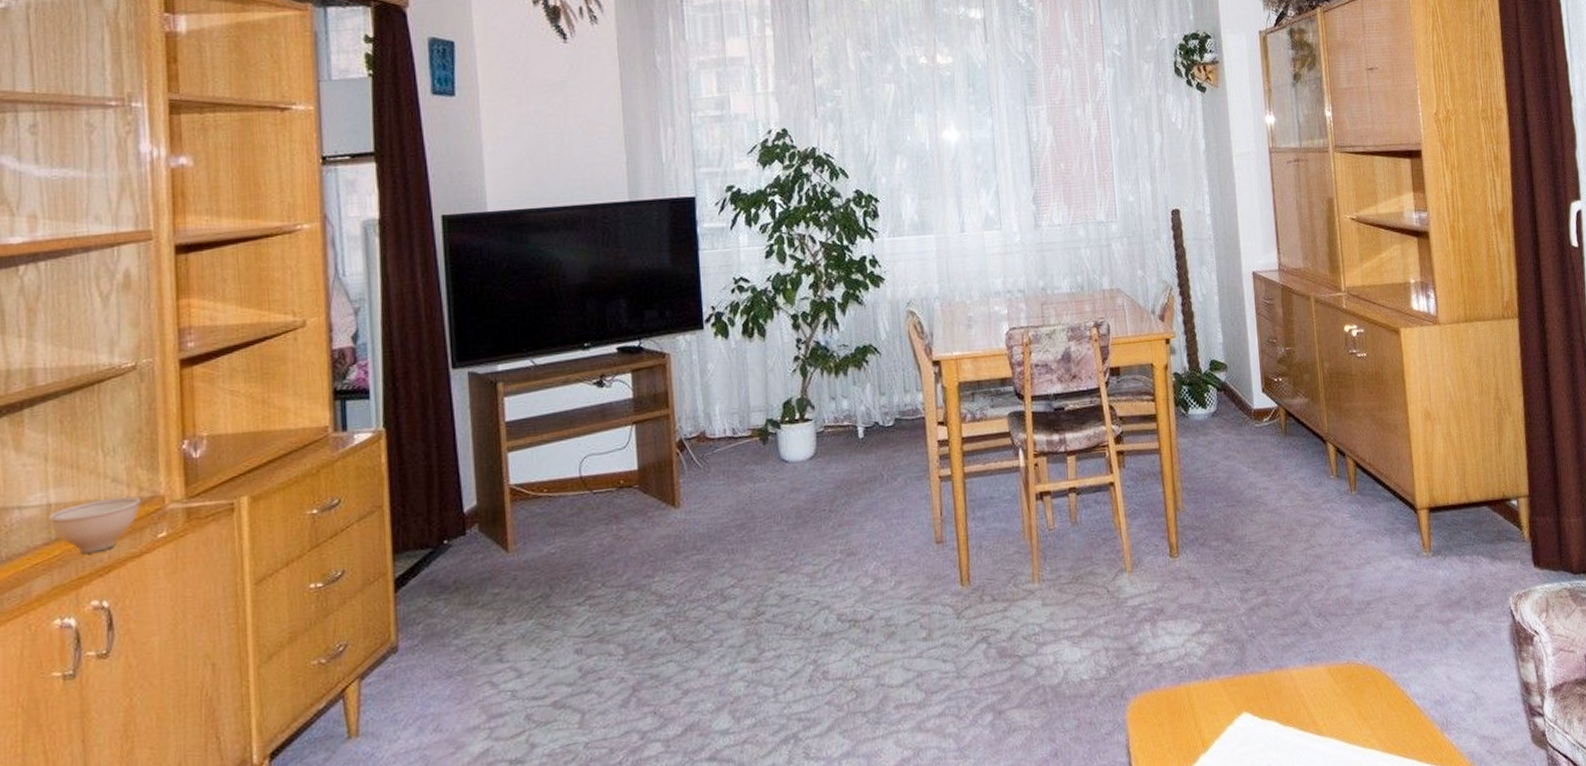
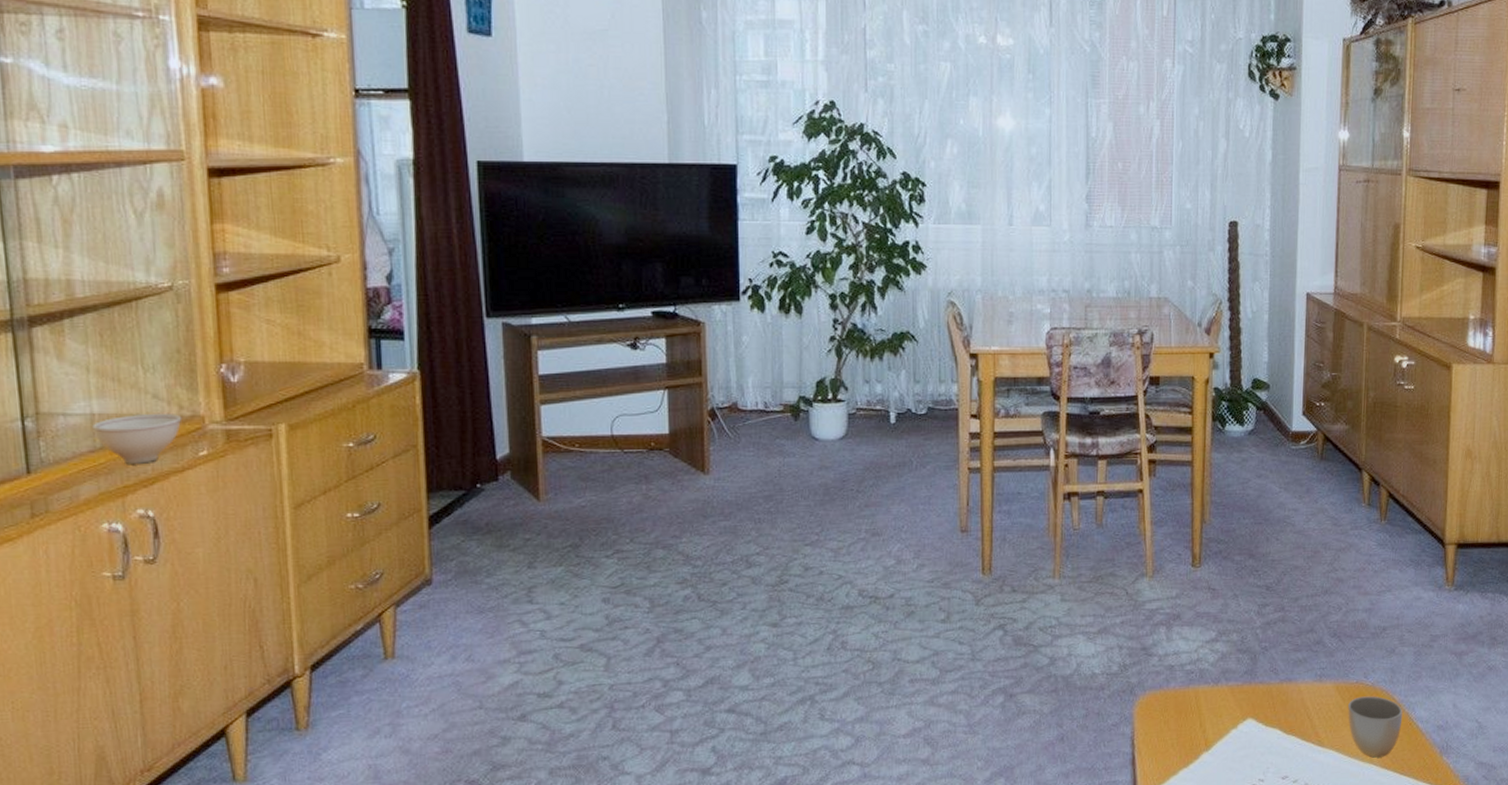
cup: none [1342,675,1399,742] -> present [1348,696,1403,758]

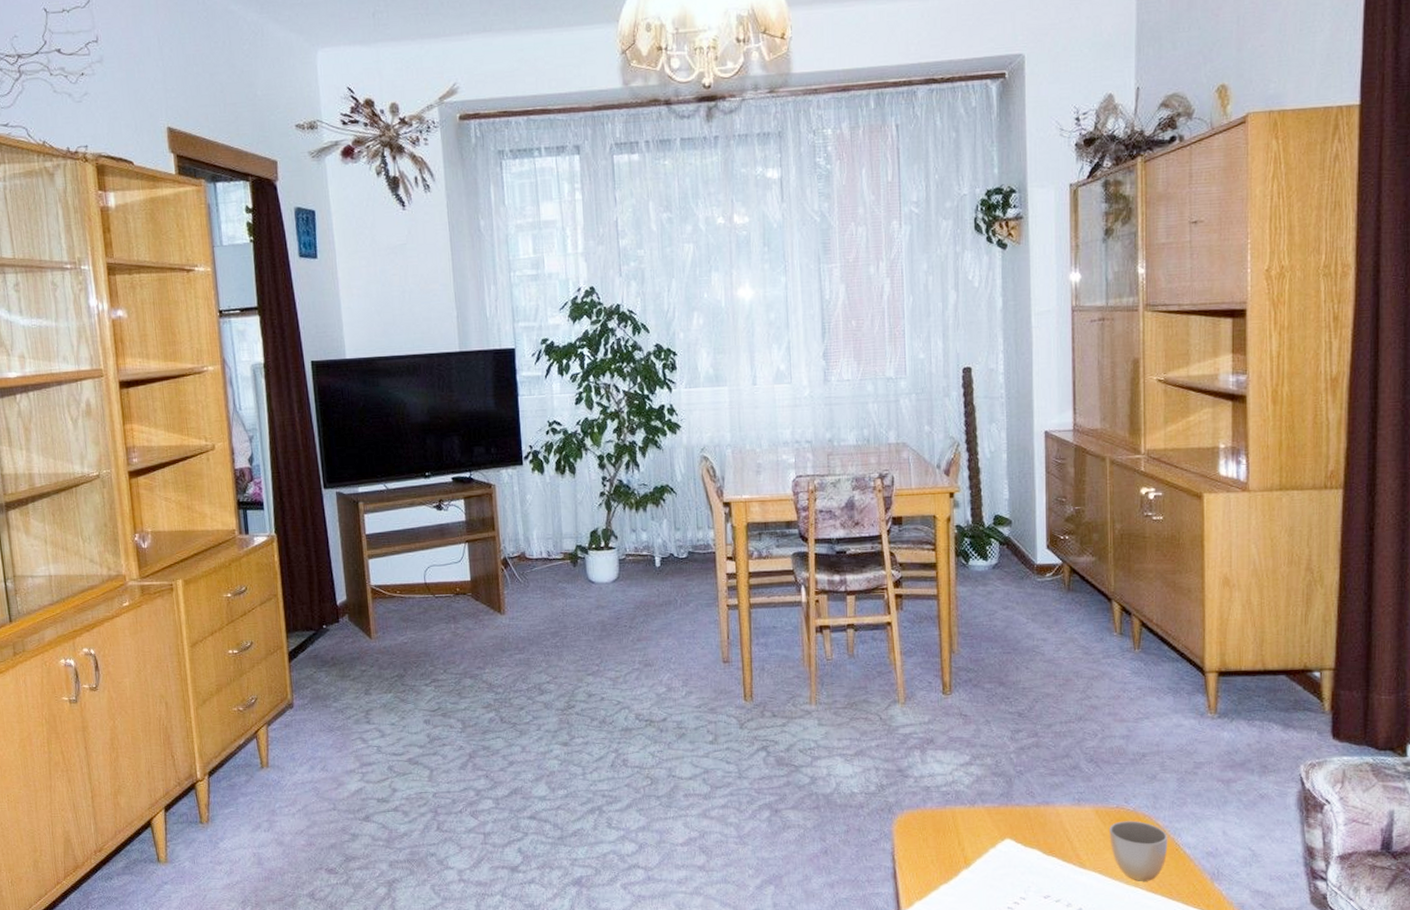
bowl: present [92,413,182,464] -> none [51,573,111,614]

